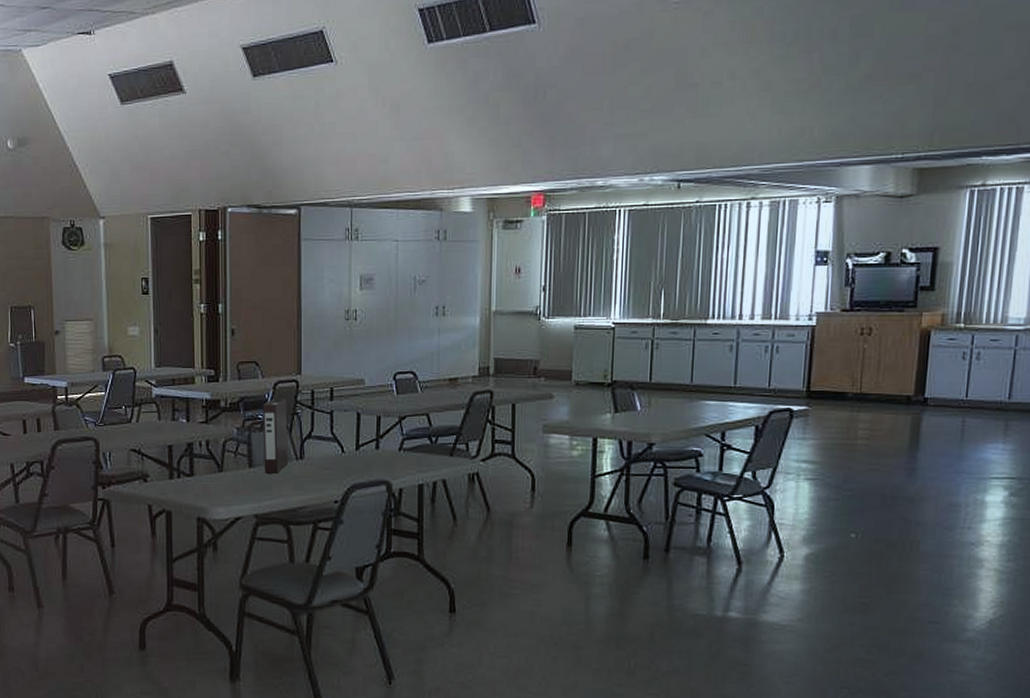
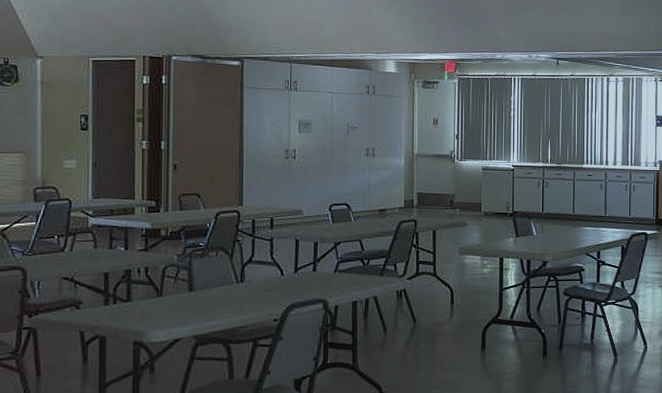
binder: present [262,399,288,474] -> none [204,228,229,296]

